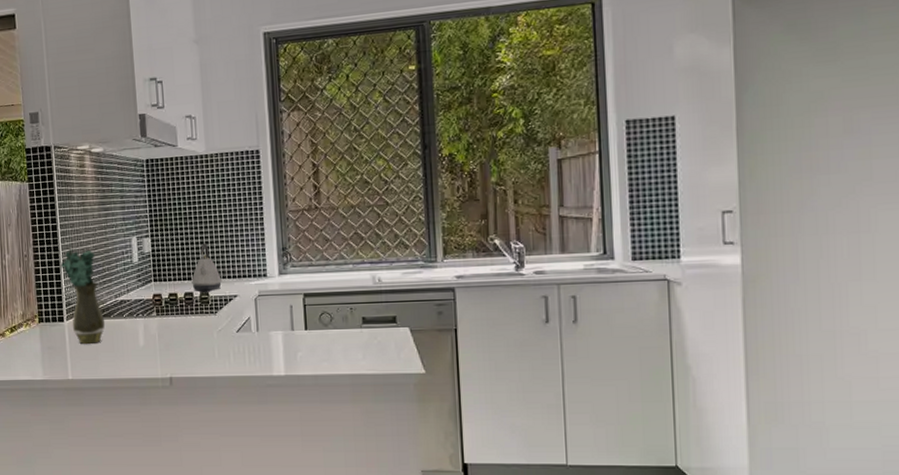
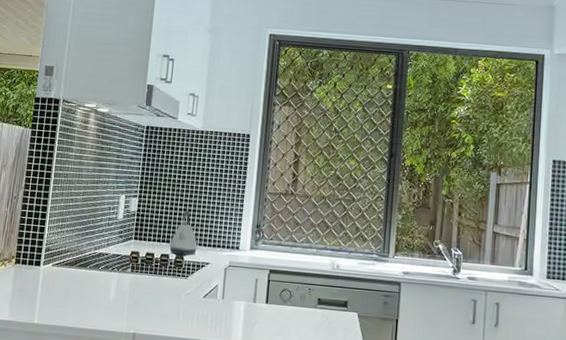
vase: present [60,246,106,344] -> none [47,194,82,291]

